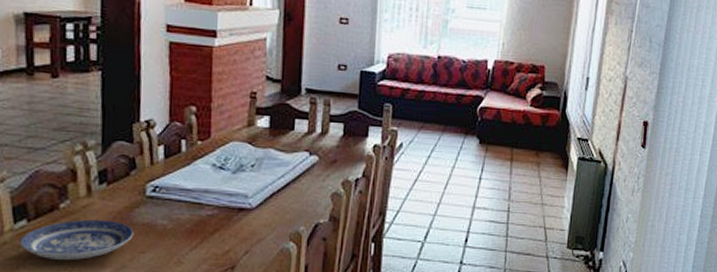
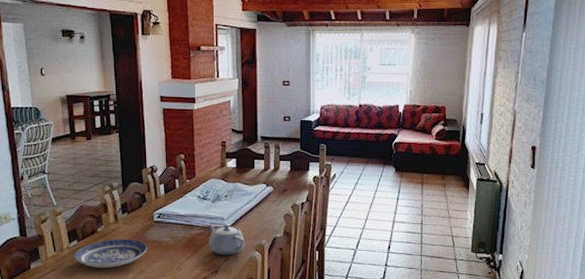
teapot: none [224,202,275,247] -> present [209,224,245,256]

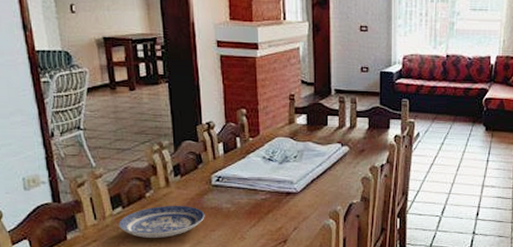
teapot: present [209,224,245,256] -> none [275,188,317,224]

